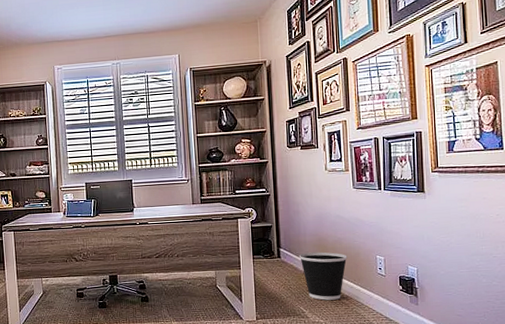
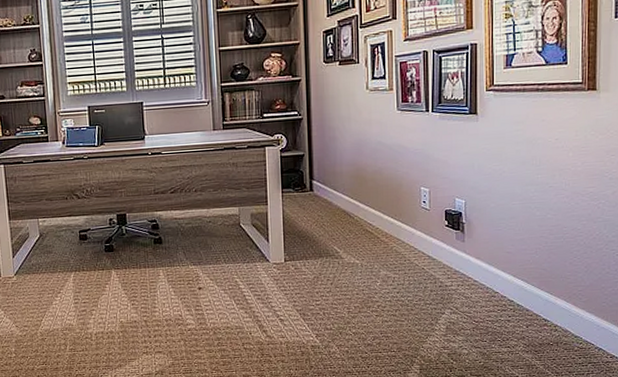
wastebasket: present [298,252,348,300] -> none [333,183,388,239]

